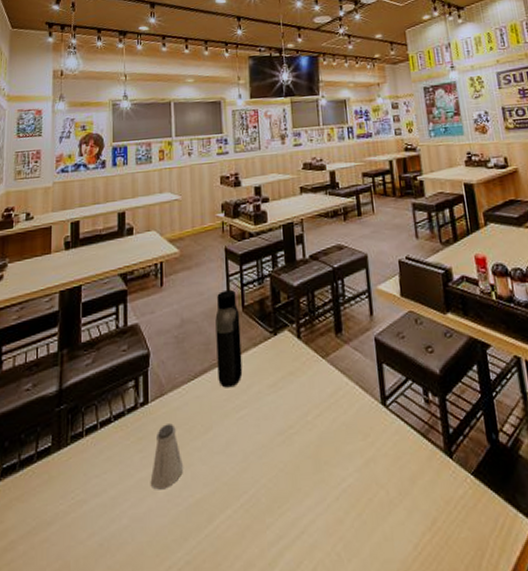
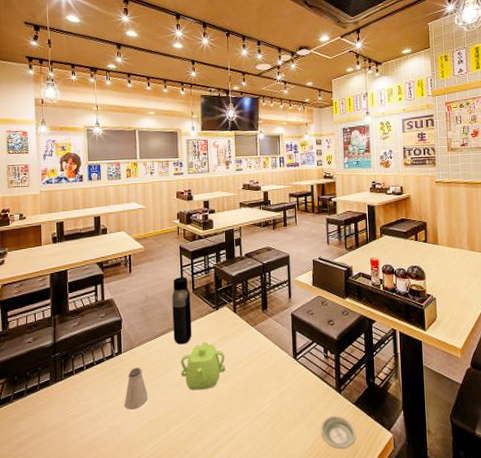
teapot: none [227,382,289,458] -> present [180,341,225,391]
saucer: none [427,493,480,550] -> present [321,415,356,450]

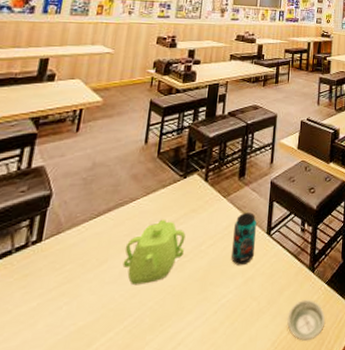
saltshaker: present [124,367,148,410] -> none [29,259,70,322]
water bottle: present [172,276,192,345] -> none [121,137,154,225]
beverage can: none [264,340,284,383] -> present [231,212,257,266]

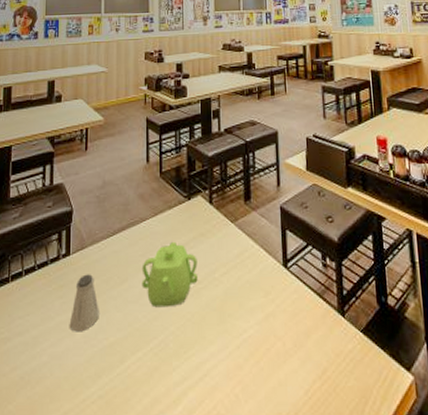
saltshaker: none [29,259,70,322] -> present [69,274,99,332]
beverage can: present [231,212,257,266] -> none [246,241,272,300]
saucer: present [287,299,325,341] -> none [319,347,365,397]

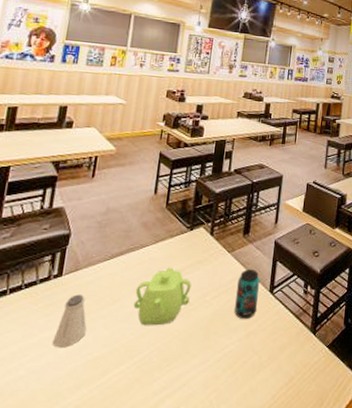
beverage can: none [246,241,272,300] -> present [234,269,260,320]

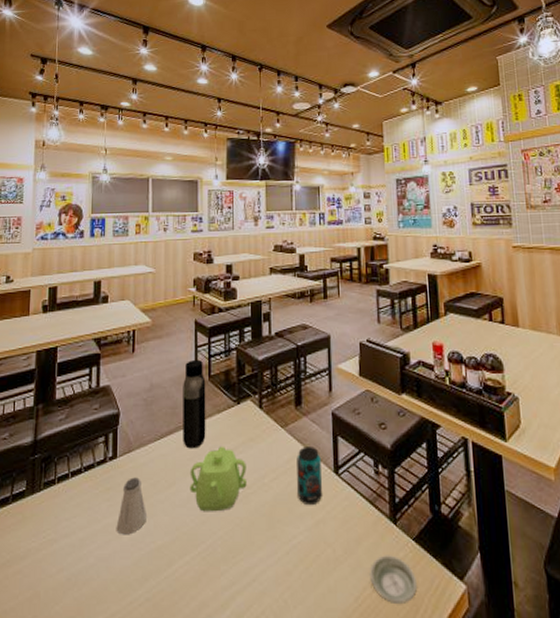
water bottle: none [132,188,163,269] -> present [183,359,206,449]
saucer: none [287,359,325,400] -> present [370,555,417,605]

